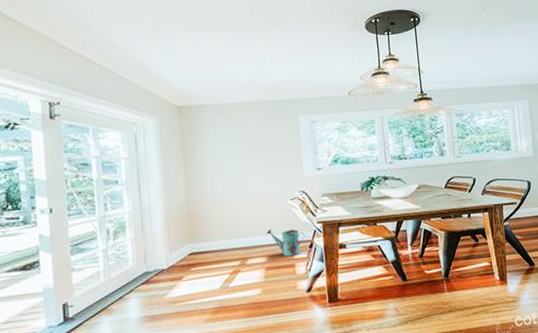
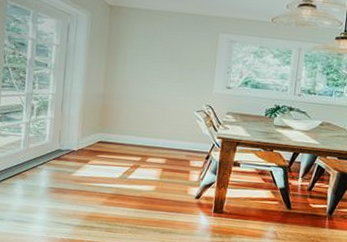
watering can: present [266,229,305,257] -> none [168,135,204,164]

